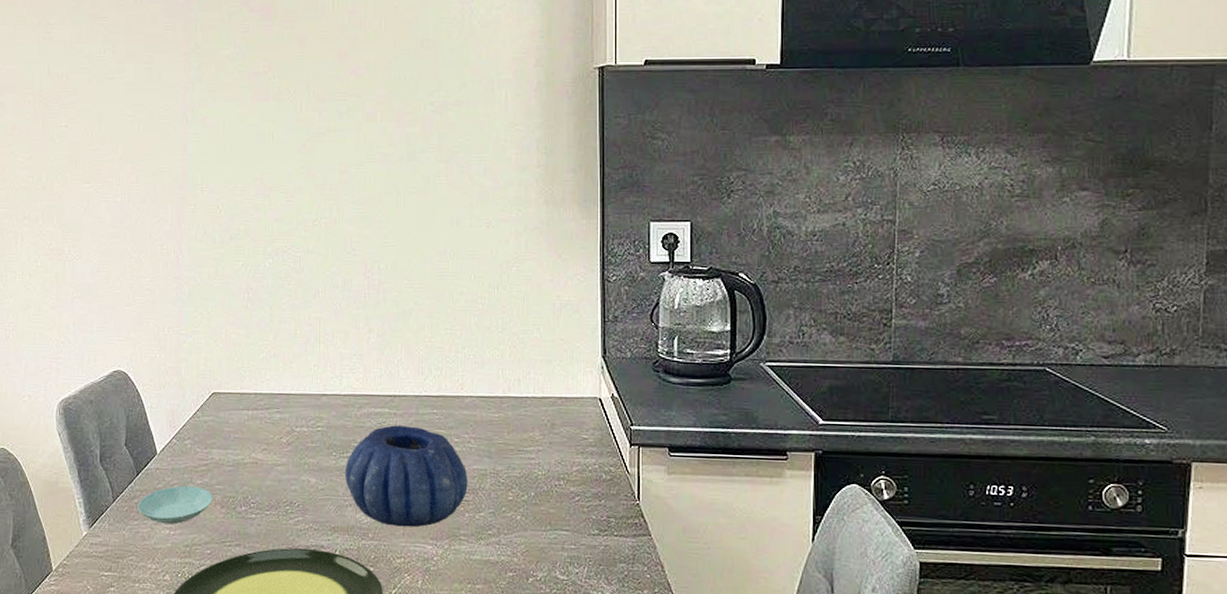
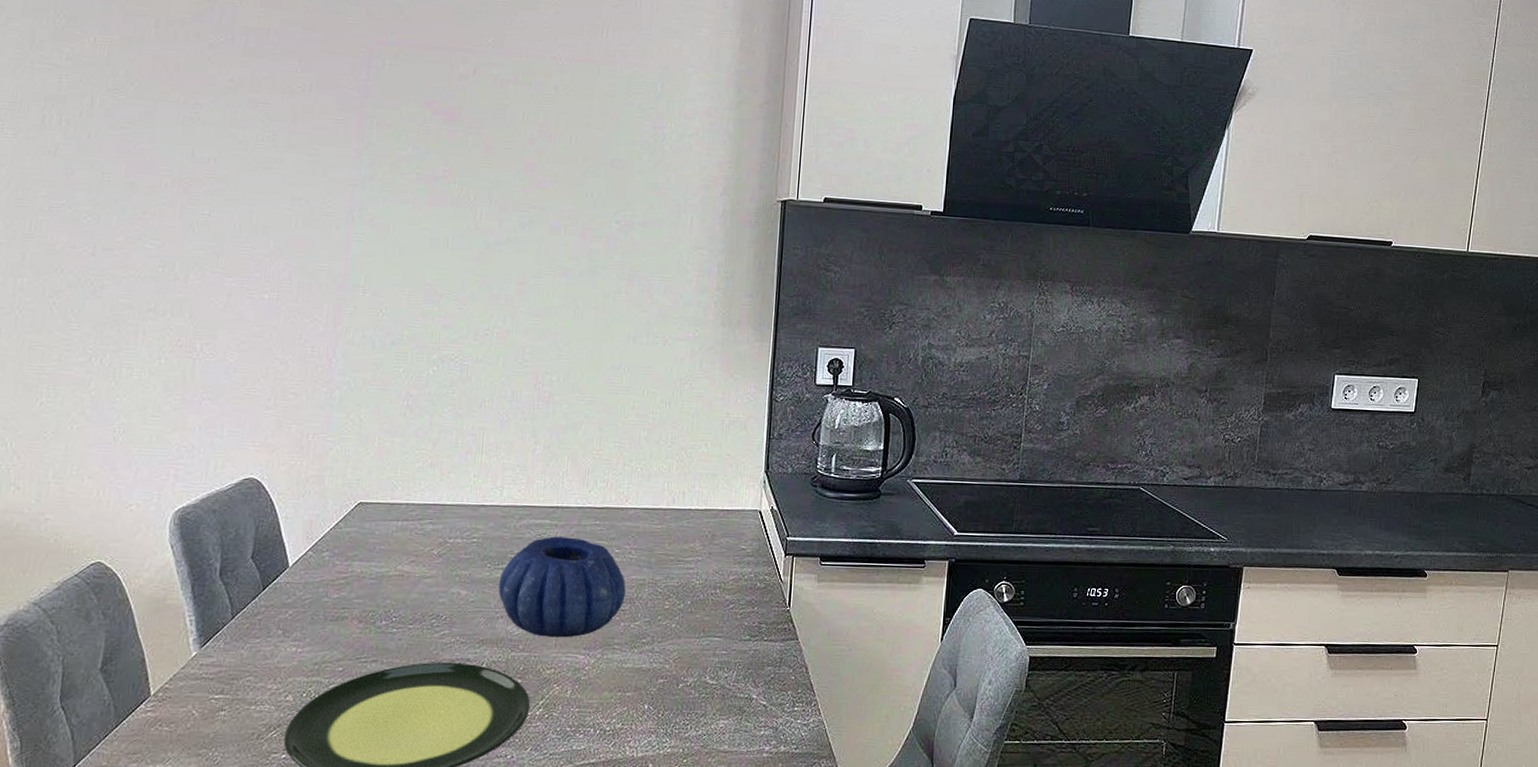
saucer: present [137,485,213,524] -> none [260,600,350,641]

